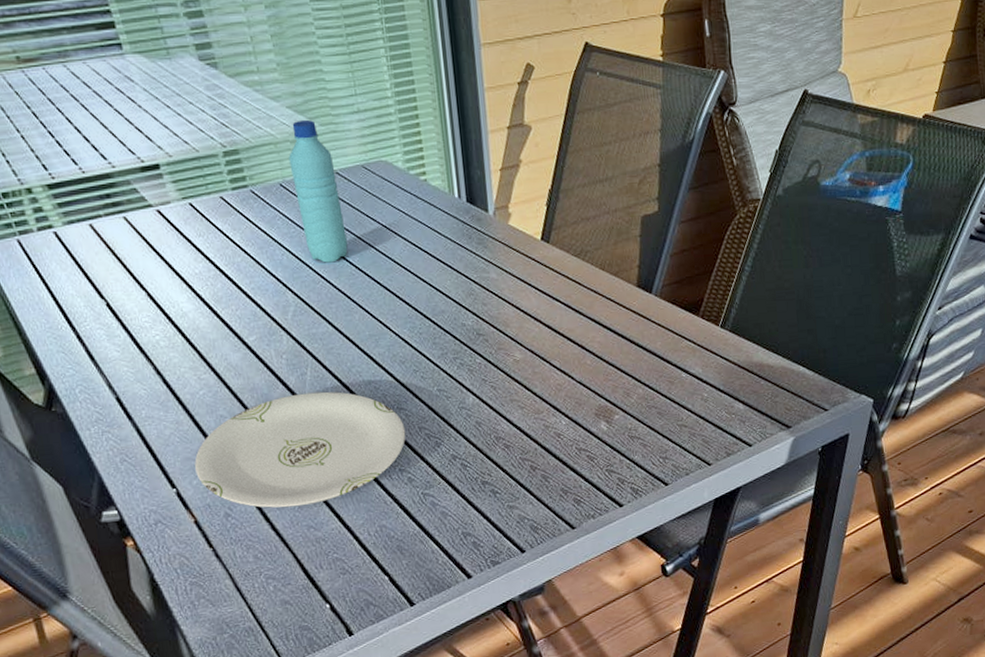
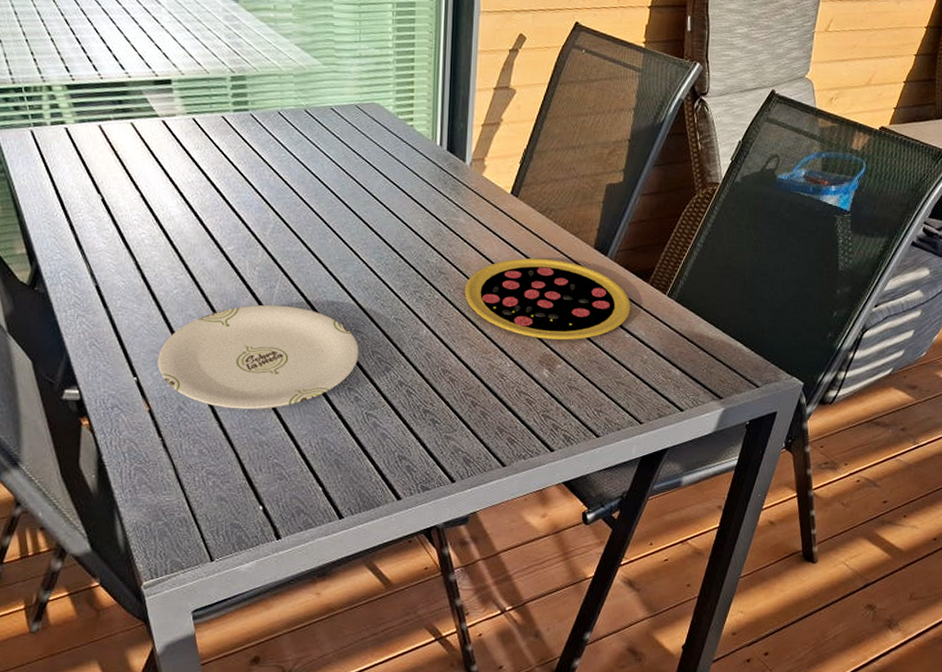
water bottle: present [288,119,348,263] -> none [290,57,332,189]
pizza: none [506,304,684,391] -> present [464,258,631,340]

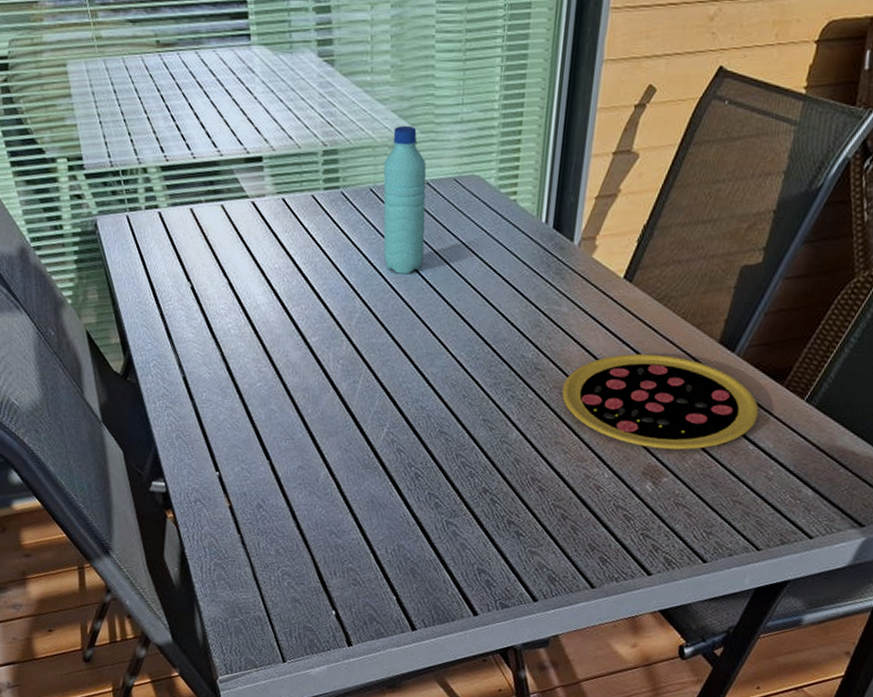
plate: present [158,304,359,410] -> none [239,400,443,512]
water bottle: none [290,57,332,189] -> present [383,125,427,275]

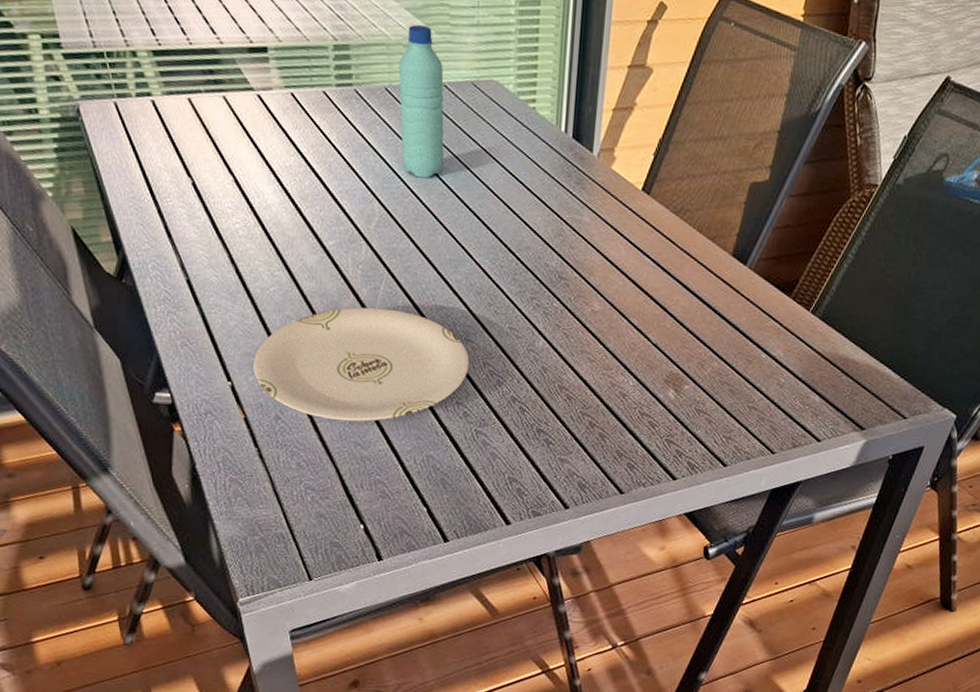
plate: none [239,400,443,512] -> present [253,307,470,422]
pizza: present [561,353,759,450] -> none [586,264,770,359]

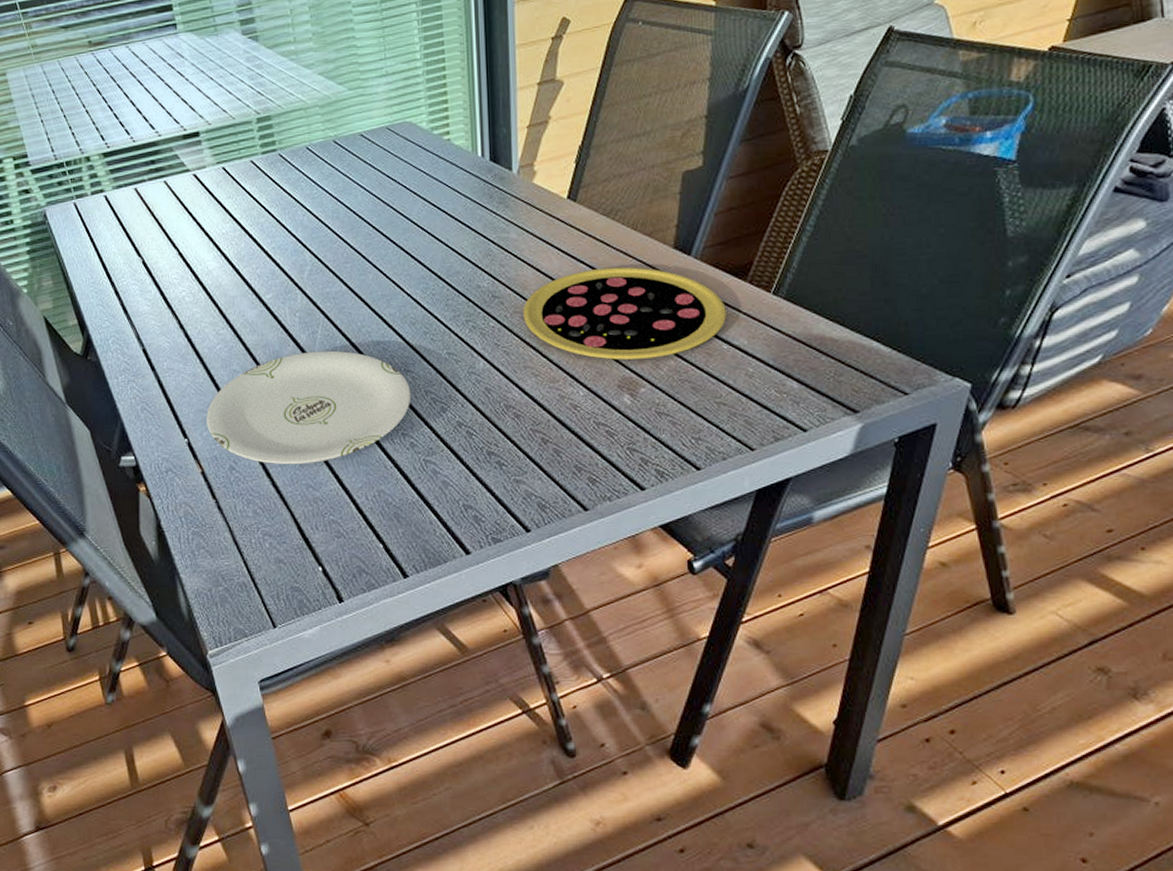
water bottle: present [398,24,444,179] -> none [317,85,367,223]
pizza: none [586,264,770,359] -> present [522,267,727,360]

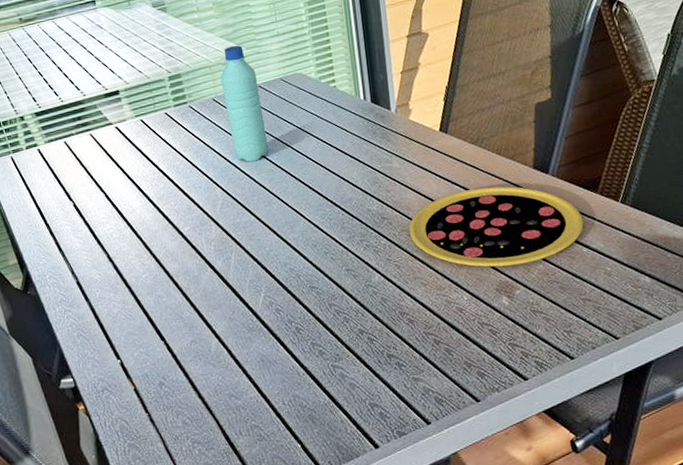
plate: present [206,350,411,465] -> none [136,273,317,378]
water bottle: none [317,85,367,223] -> present [220,45,268,162]

